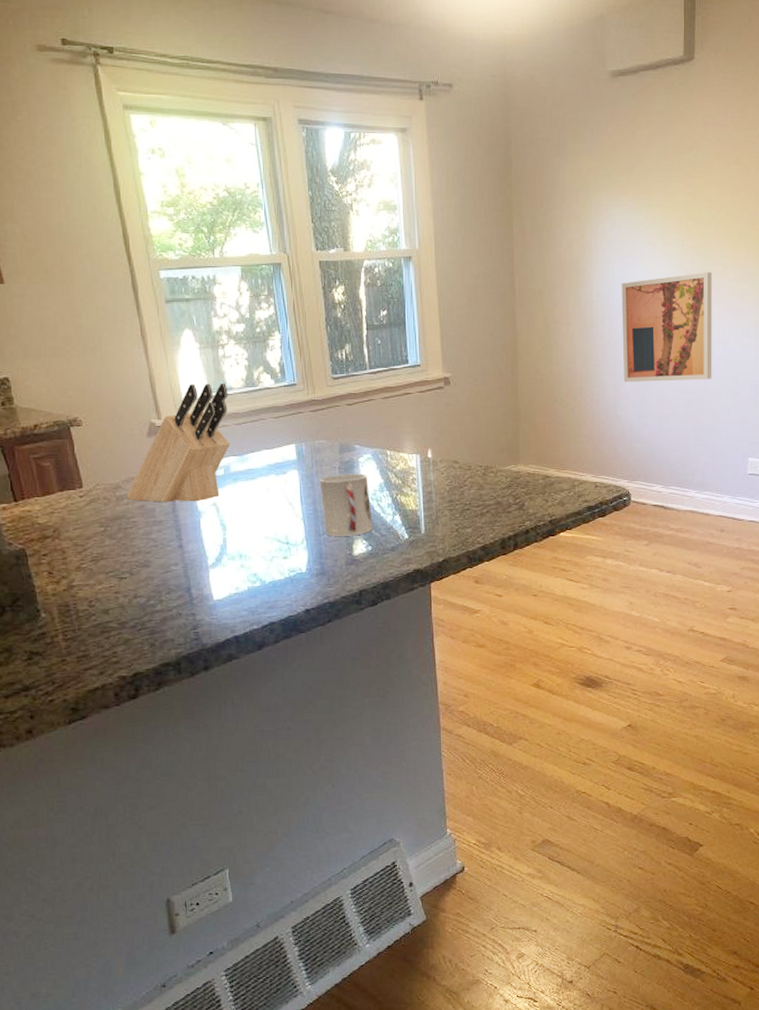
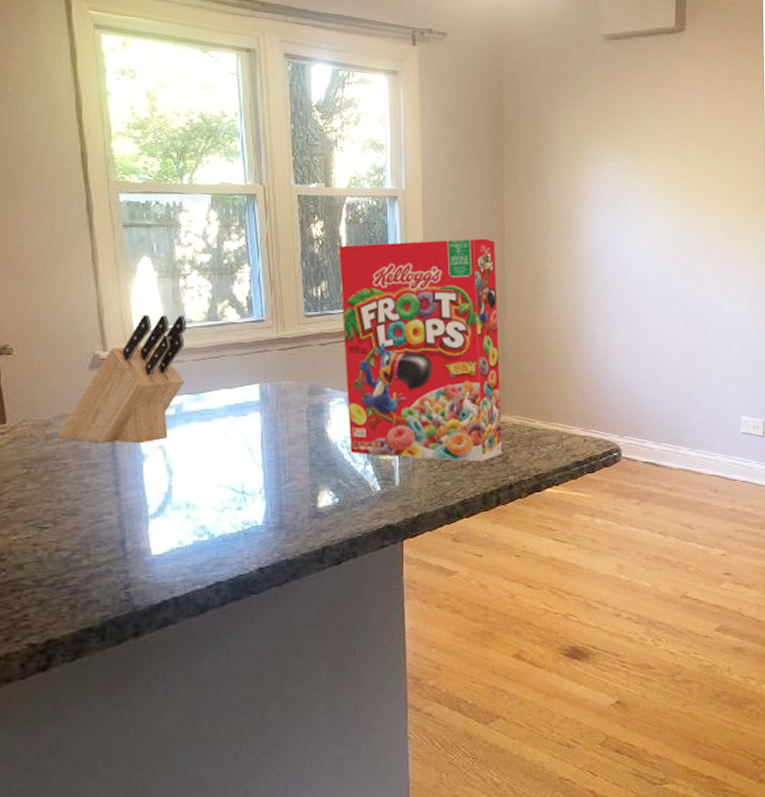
cup: present [319,473,373,536] -> none [284,418,341,486]
cereal box: none [360,293,519,509] -> present [339,238,503,461]
wall art: present [621,272,712,382] -> none [613,229,704,336]

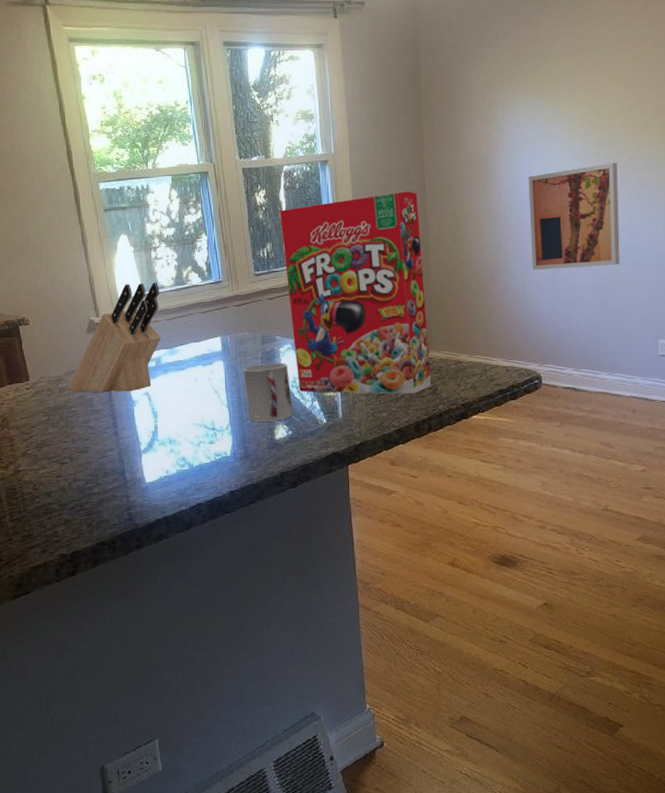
cup: none [284,418,341,486] -> present [243,362,293,422]
wall art: none [613,229,704,336] -> present [528,162,620,270]

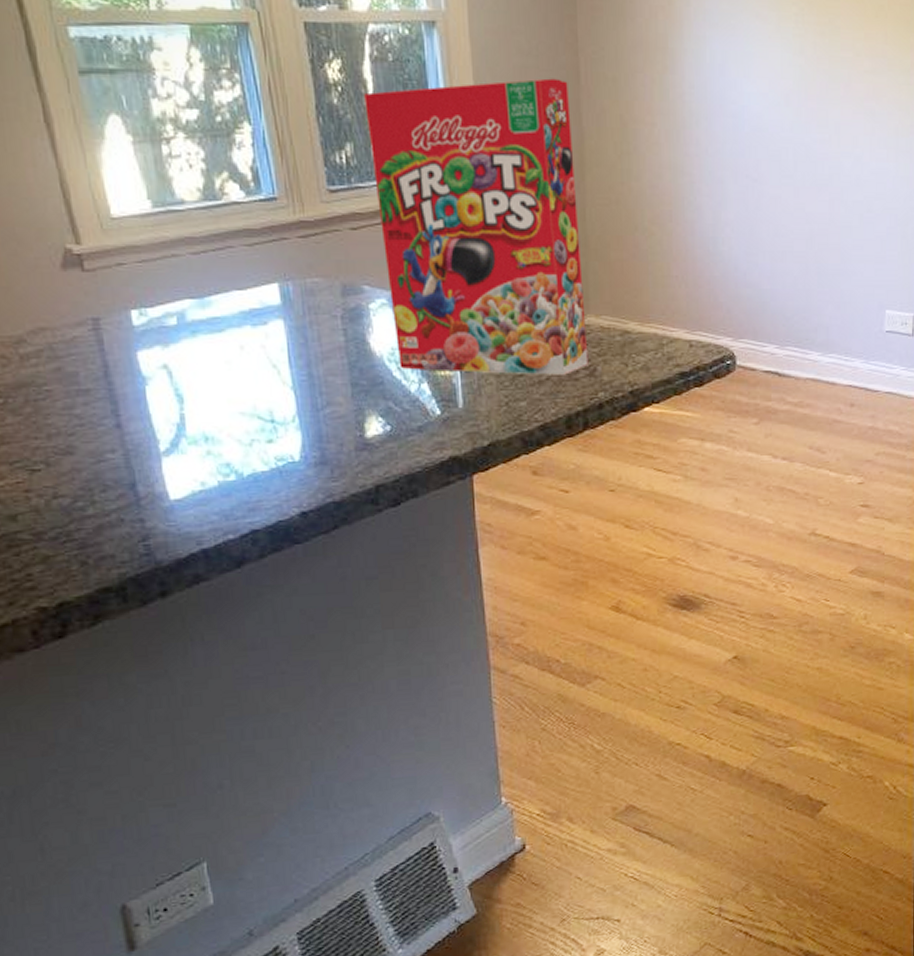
knife block: present [68,282,161,393] -> none [34,193,185,364]
cup: present [243,362,293,422] -> none [314,325,391,412]
wall art: present [528,162,620,270] -> none [722,59,840,207]

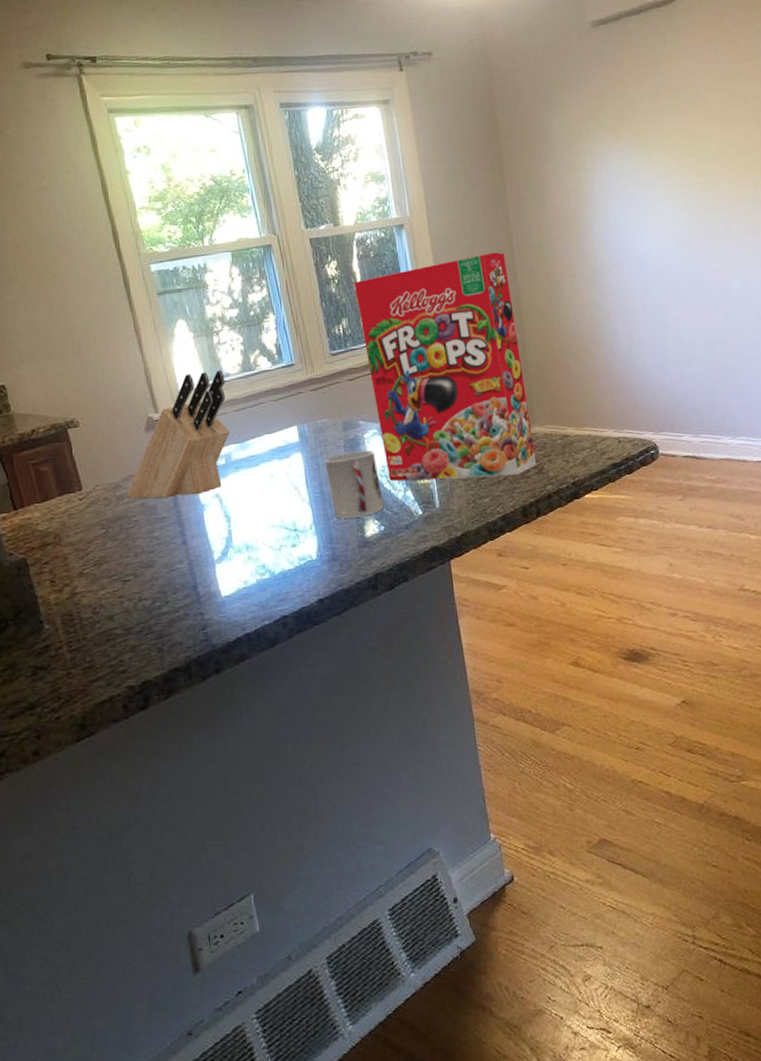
knife block: none [34,193,185,364] -> present [127,369,230,499]
cup: none [314,325,391,412] -> present [324,450,384,519]

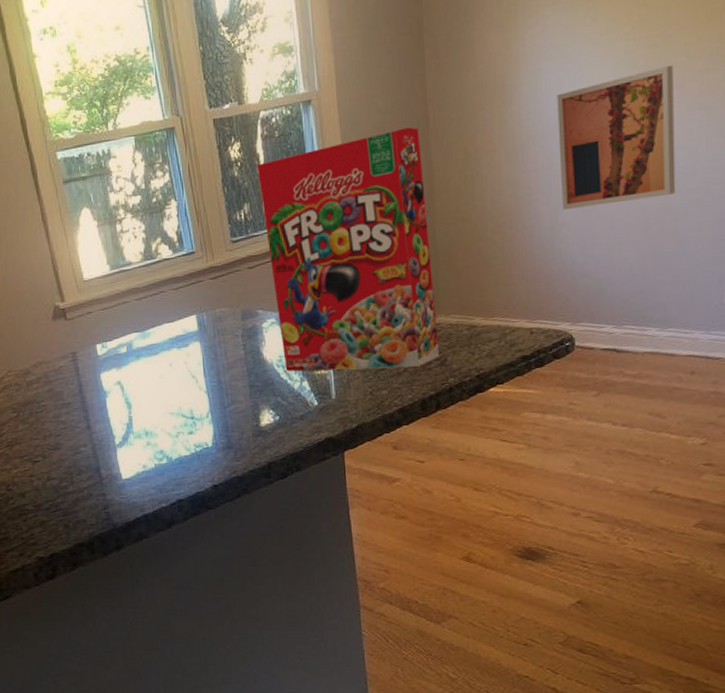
knife block: present [127,369,230,499] -> none [36,258,132,385]
cup: present [324,450,384,519] -> none [222,339,280,408]
wall art: none [625,207,733,329] -> present [557,65,676,210]

